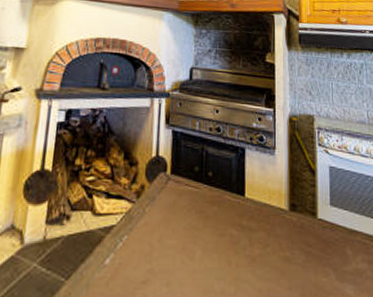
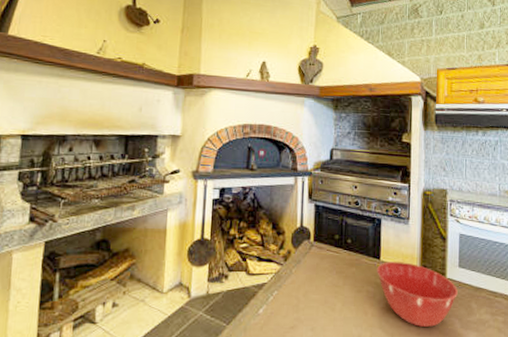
mixing bowl: none [241,199,331,279] -> present [377,261,458,327]

